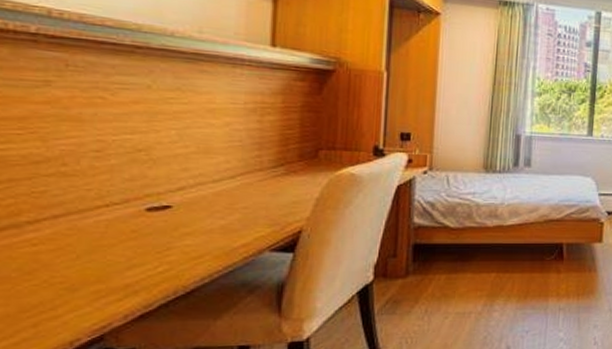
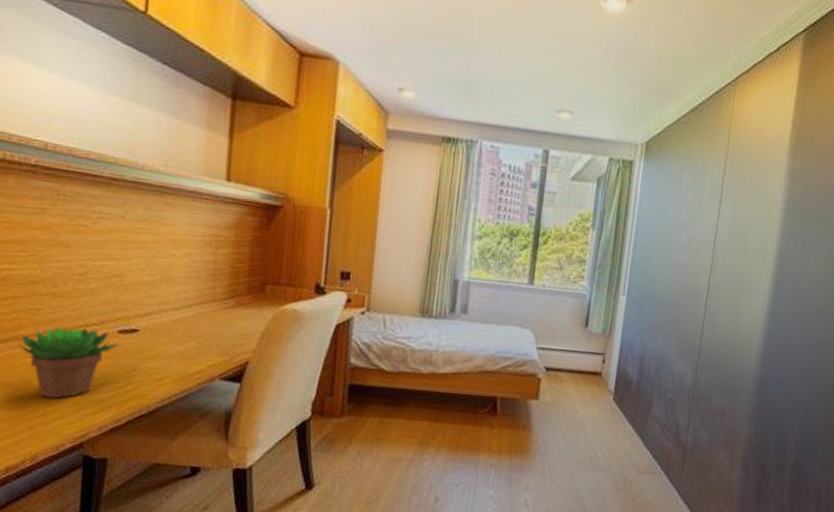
succulent plant: none [17,208,149,289] -> present [19,326,121,399]

